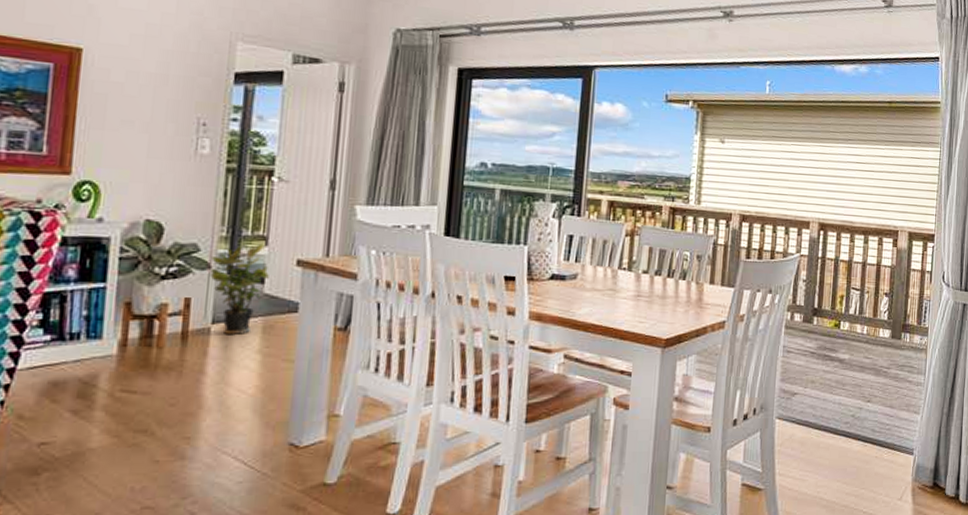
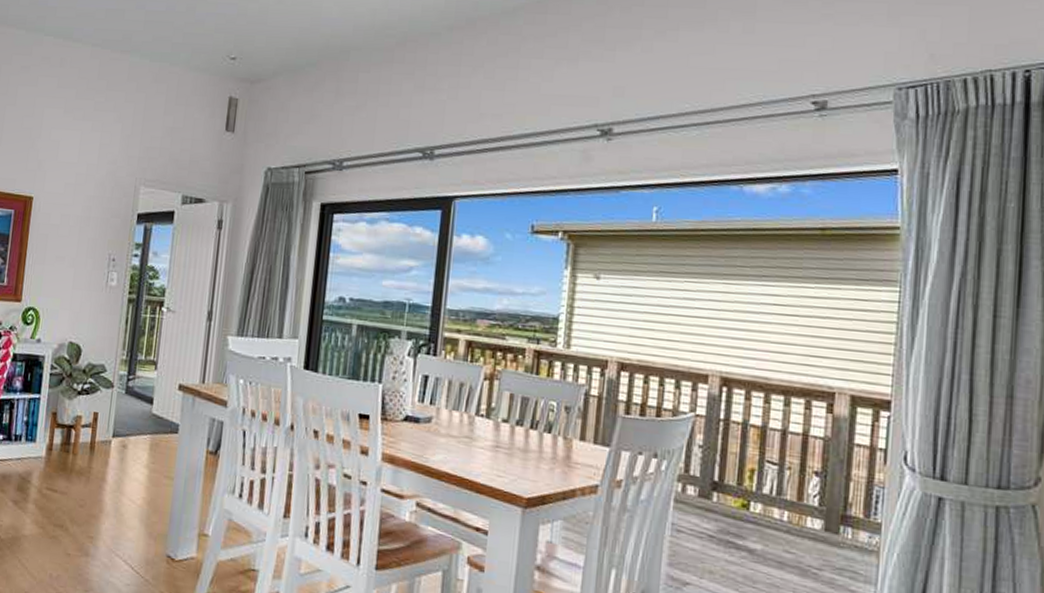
potted plant: present [209,241,269,336] -> none [112,365,157,449]

